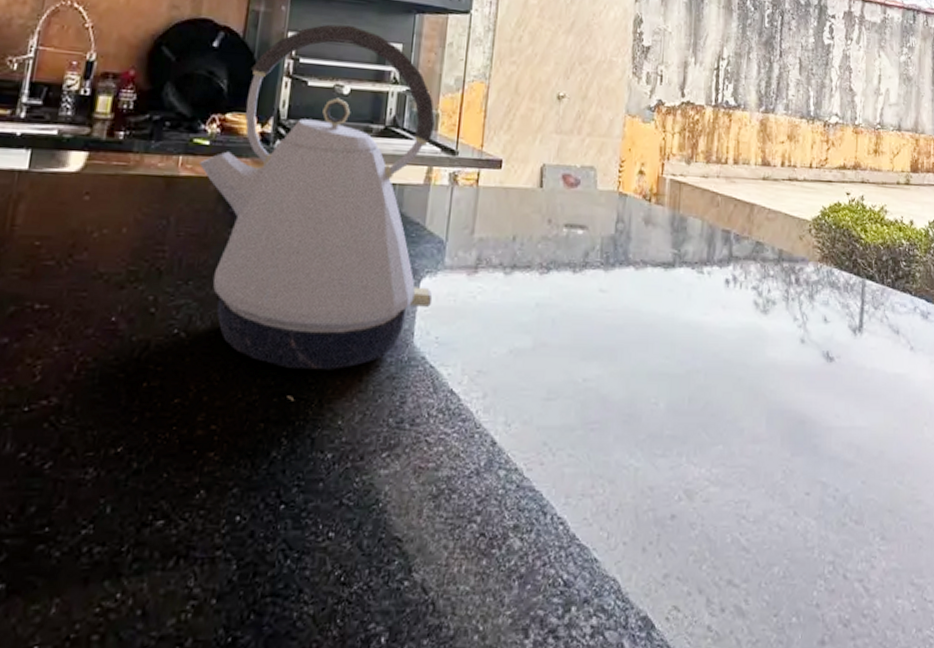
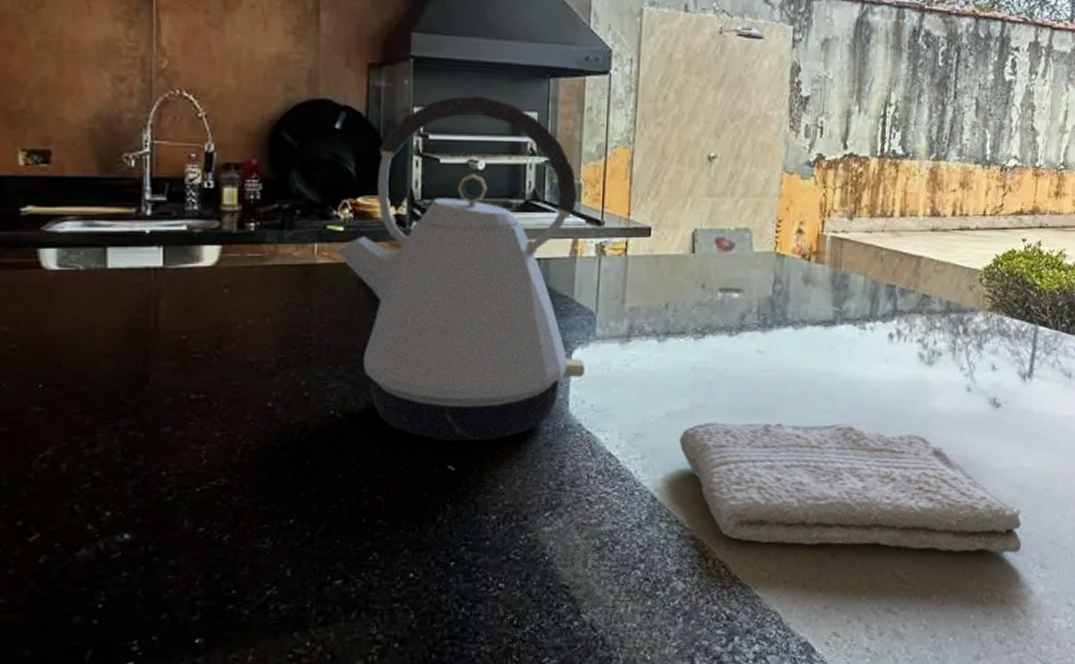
washcloth: none [521,362,861,523] -> present [679,422,1022,555]

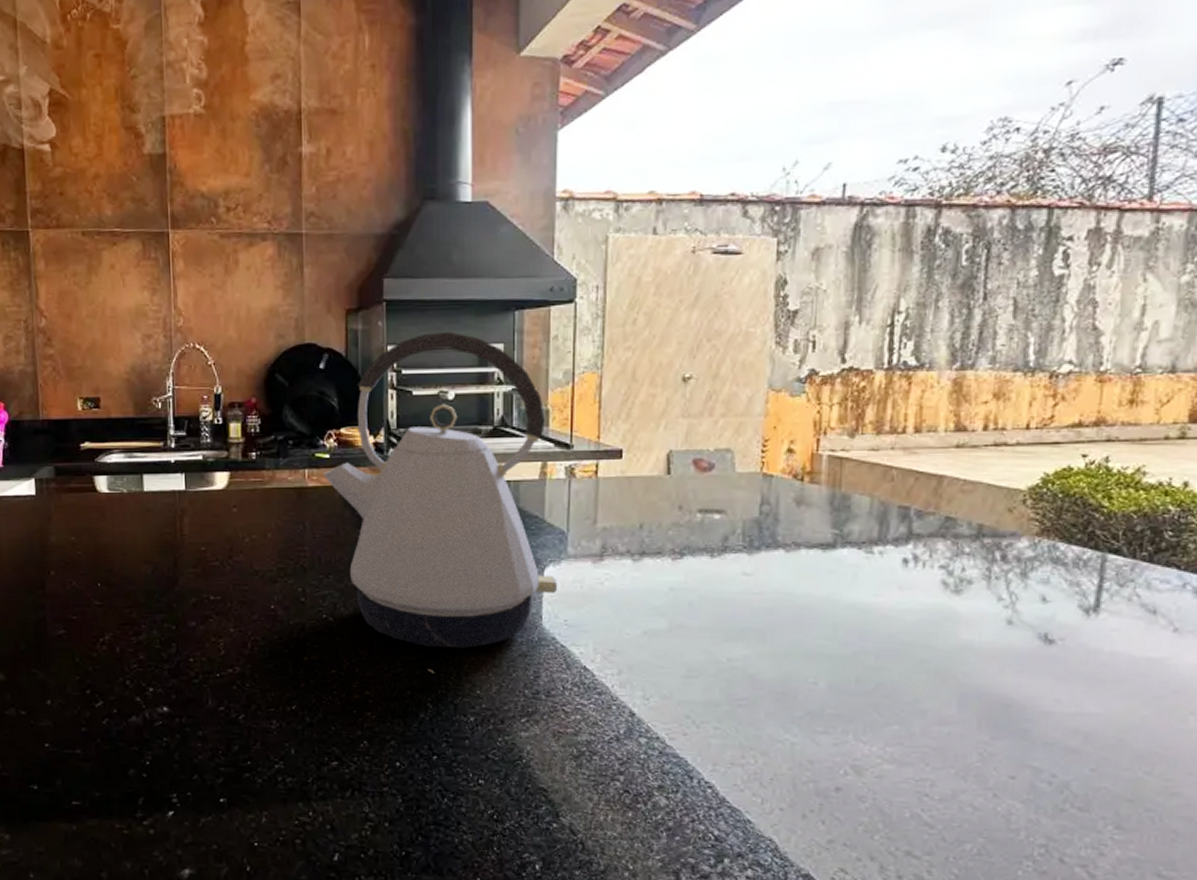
washcloth: present [679,422,1022,555] -> none [658,643,1088,809]

